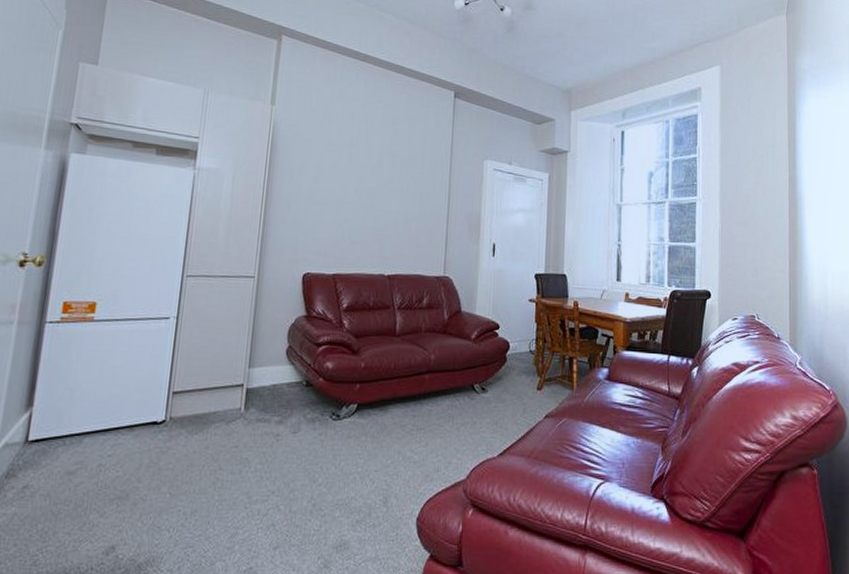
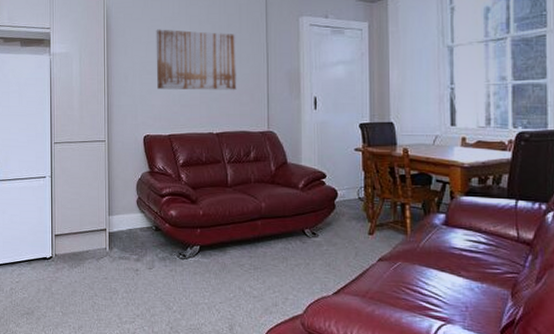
wall art: none [325,154,419,229] -> present [156,29,237,90]

